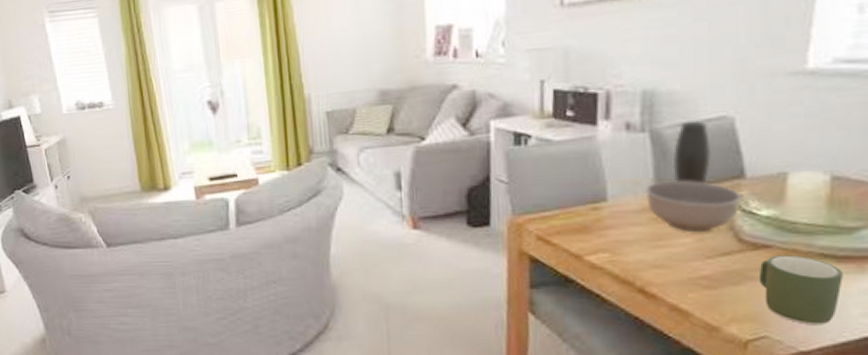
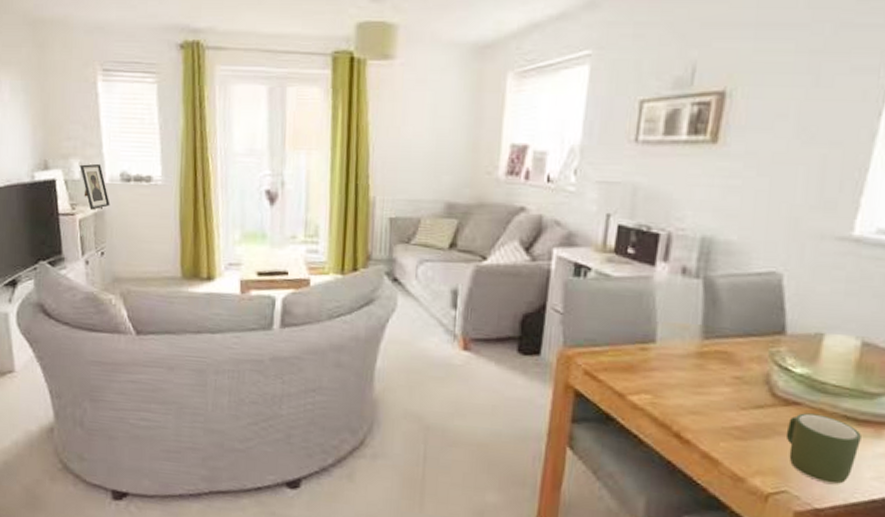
picture frame: none [39,96,70,139] -> present [80,163,110,210]
bowl: present [646,180,742,232] -> none [693,328,781,383]
vase: present [672,121,712,184] -> none [720,272,759,336]

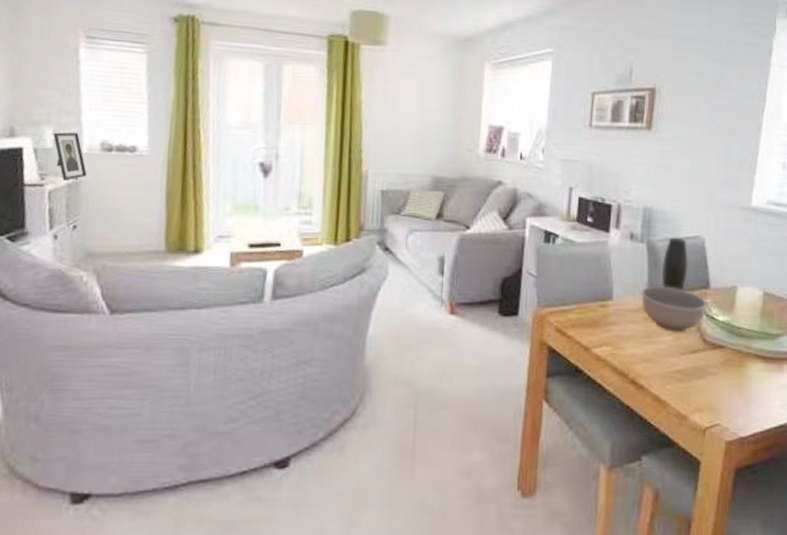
bowl: none [693,328,781,383] -> present [641,285,707,331]
vase: none [720,272,759,336] -> present [661,237,689,291]
mug: present [785,413,861,485] -> none [715,354,769,415]

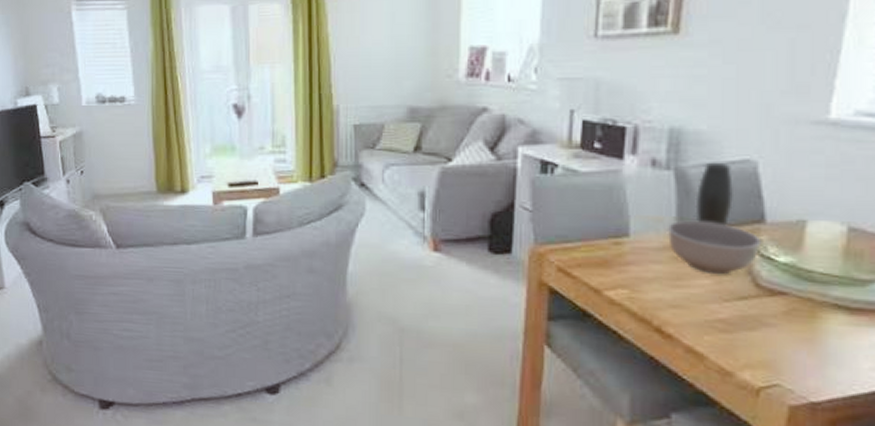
picture frame: present [53,132,87,181] -> none [58,87,88,131]

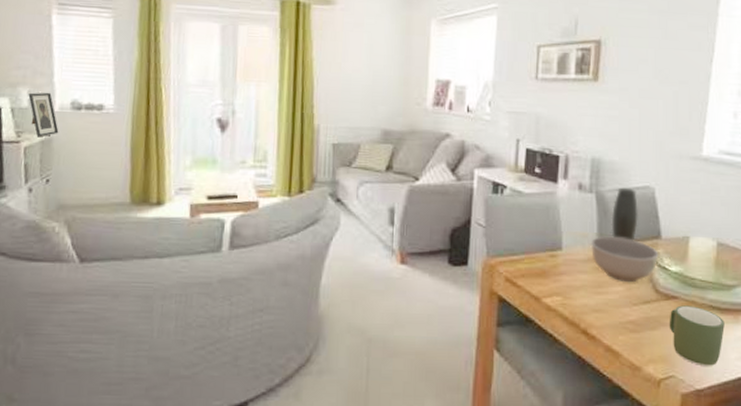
picture frame: none [58,87,88,131] -> present [28,92,59,137]
mug: none [773,303,855,377] -> present [669,305,725,367]

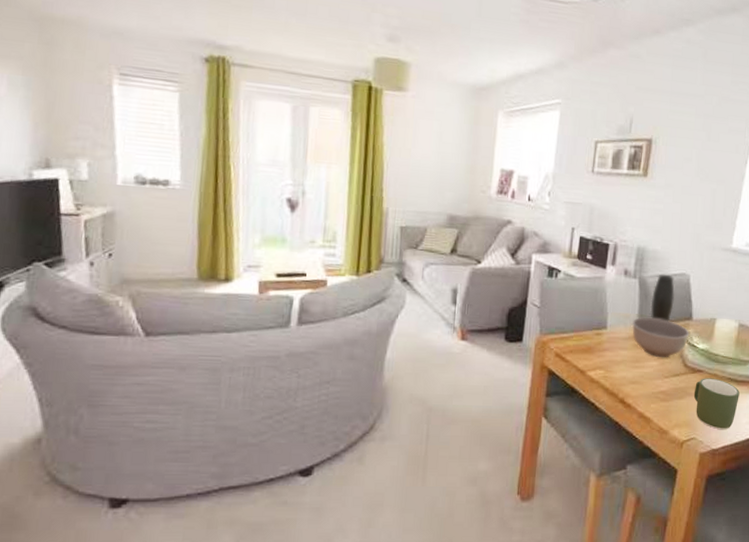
picture frame: present [28,92,59,137] -> none [88,165,122,211]

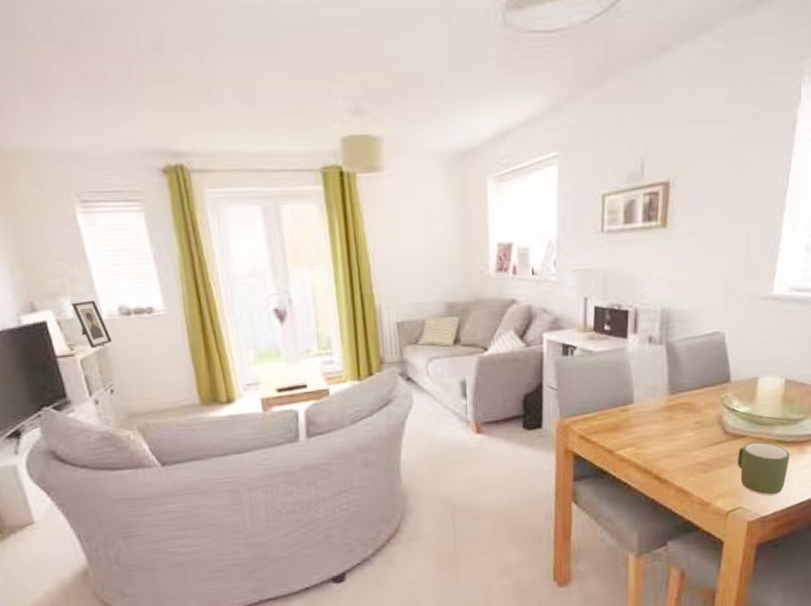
picture frame: none [88,165,122,211] -> present [71,300,113,348]
bowl: present [632,317,690,357] -> none [662,384,728,427]
vase: present [650,274,675,322] -> none [681,335,709,388]

